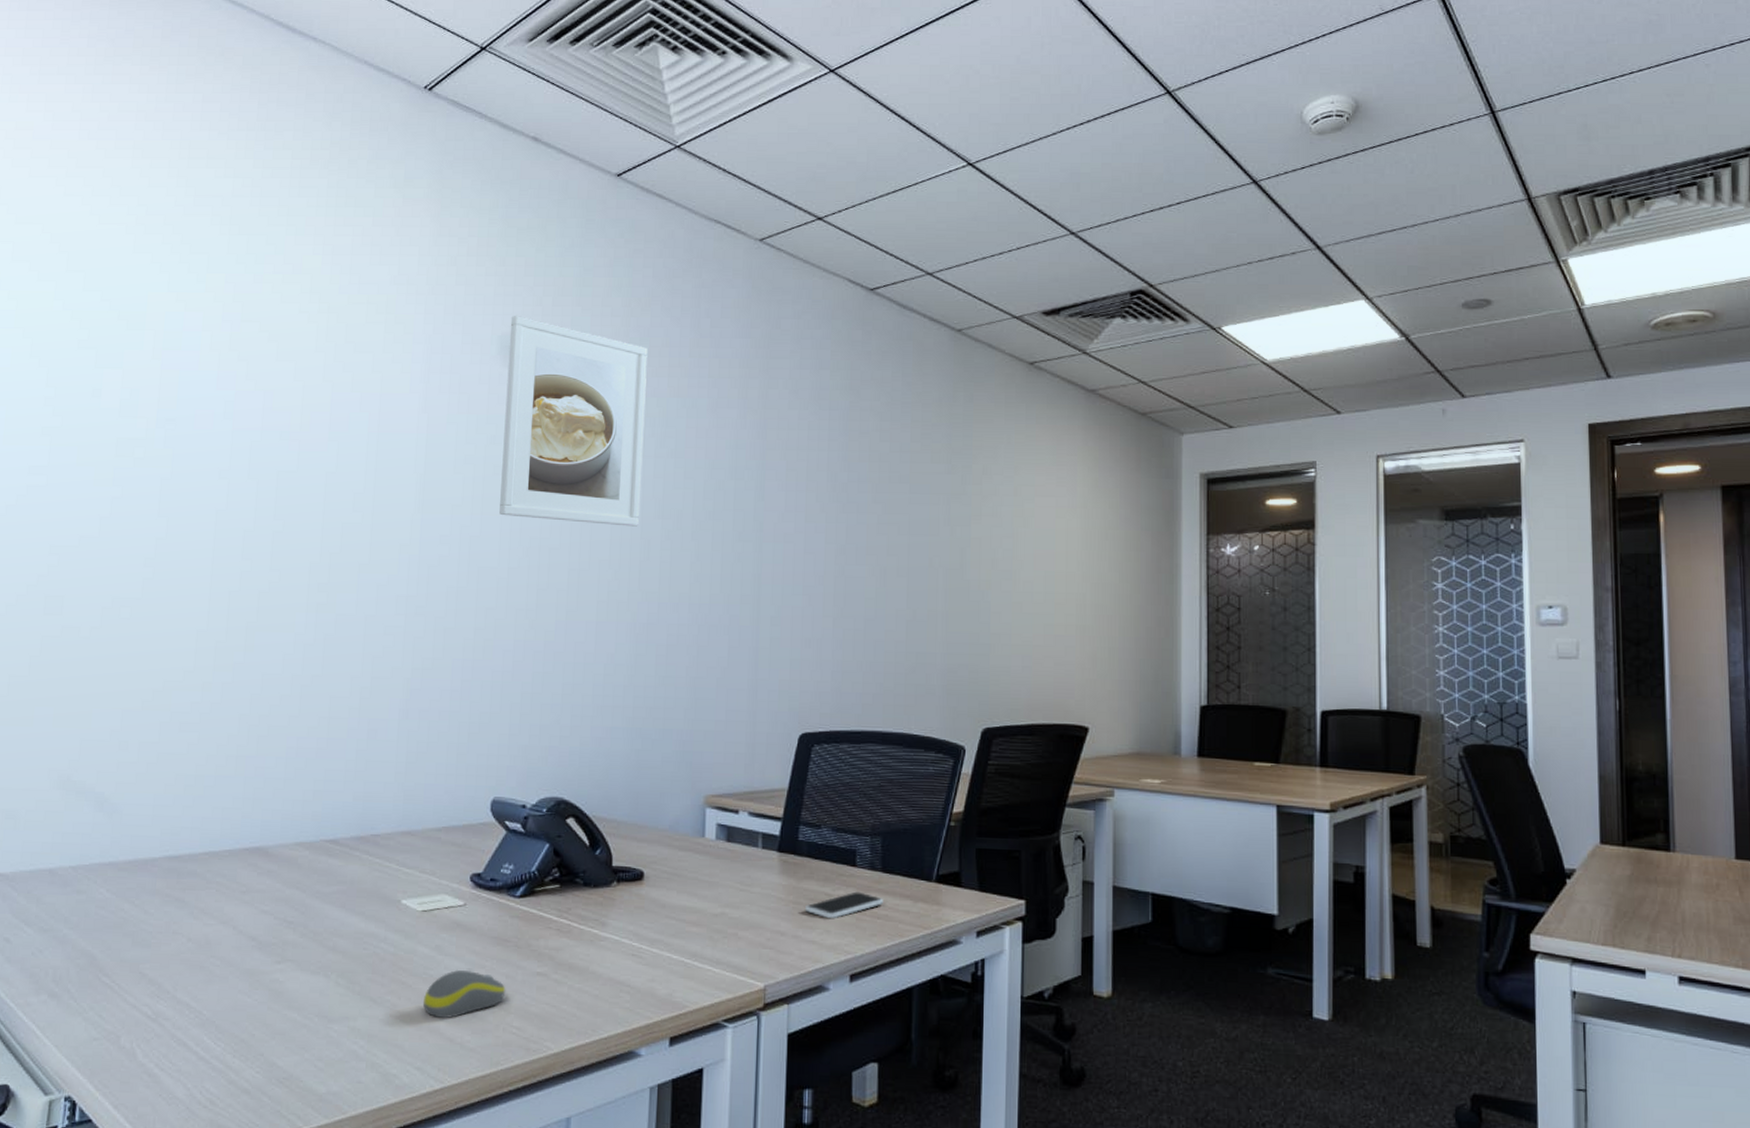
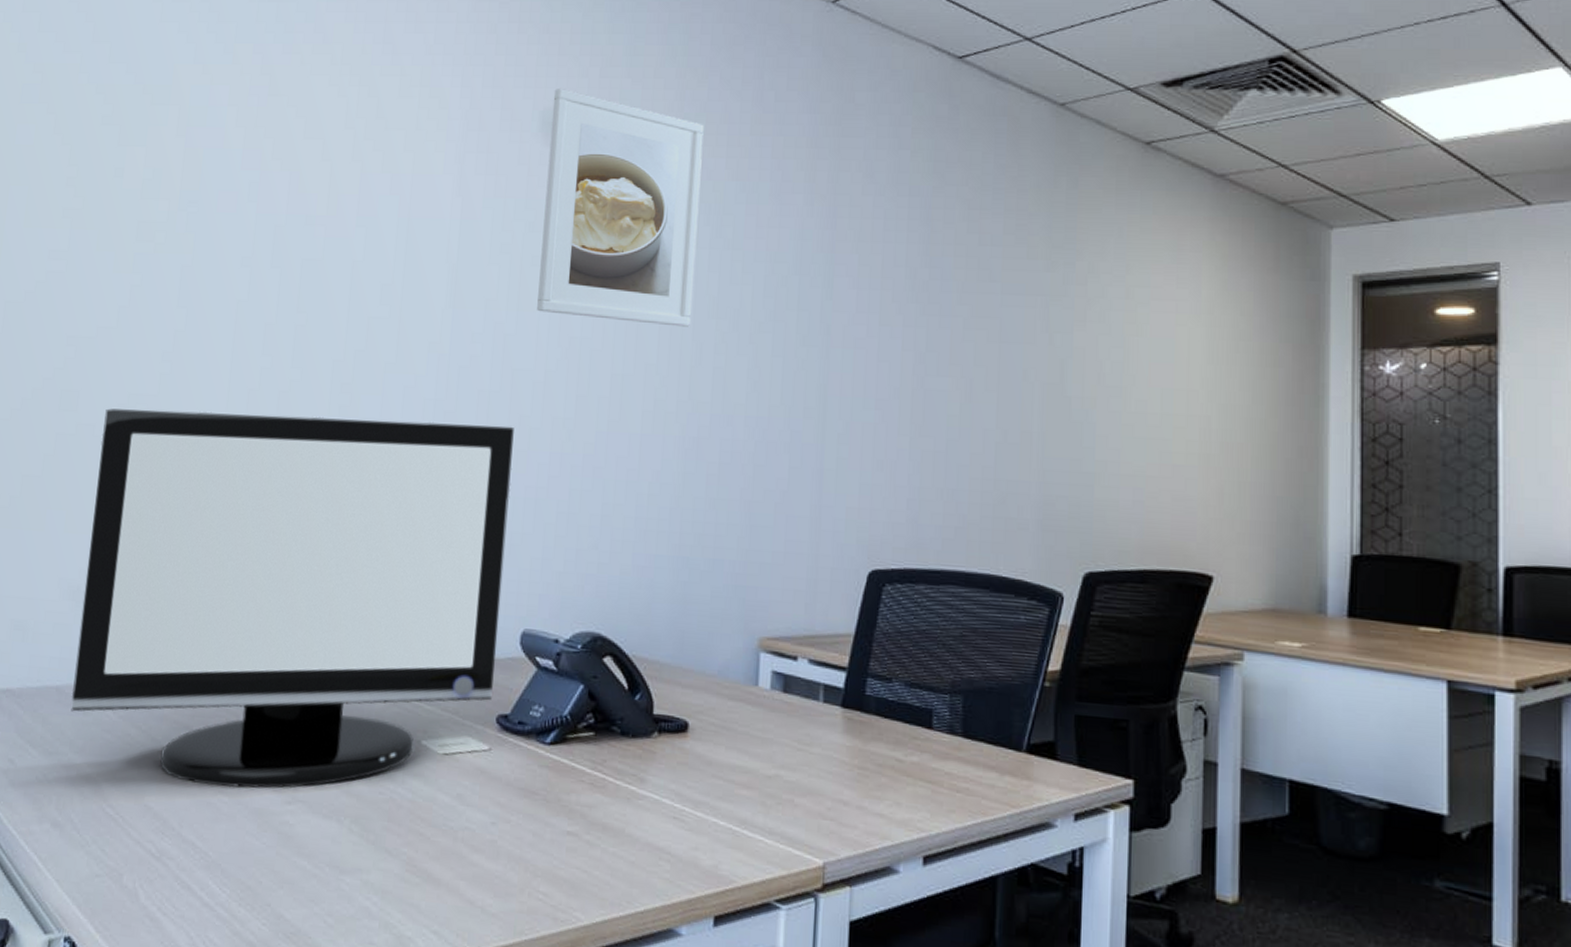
monitor: none [64,611,481,952] -> present [71,408,514,788]
computer mouse: present [422,969,506,1018] -> none [441,822,533,878]
smartphone: present [805,891,883,919] -> none [872,758,964,790]

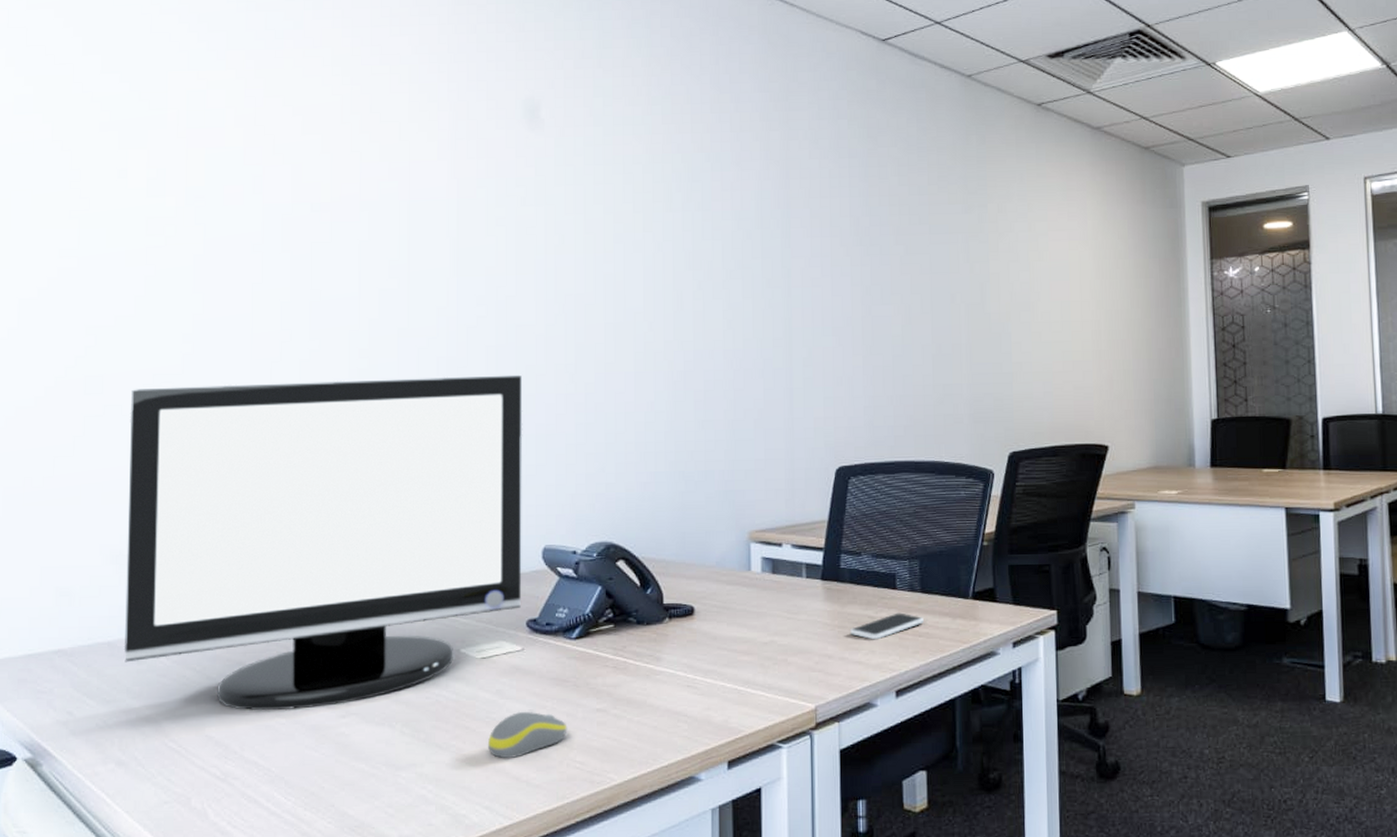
computer mouse: none [441,822,533,878] -> present [487,711,568,758]
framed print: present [537,87,704,327] -> none [533,79,671,279]
smartphone: none [872,758,964,790] -> present [850,612,924,640]

